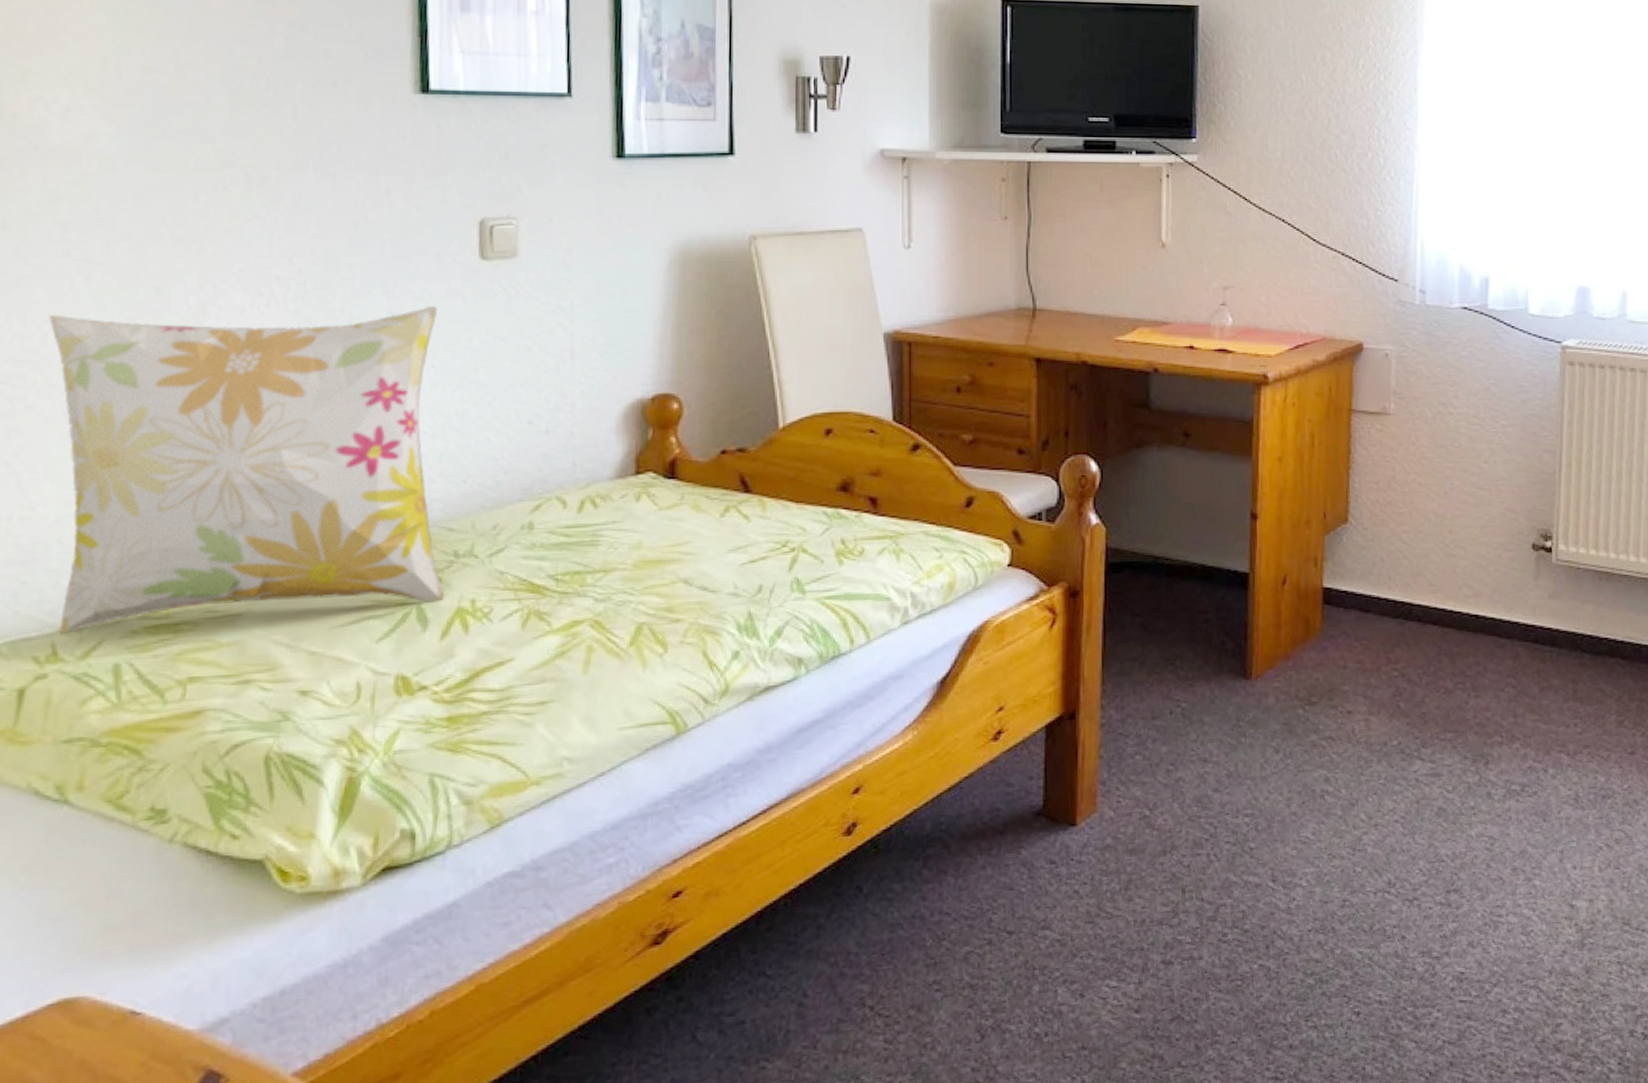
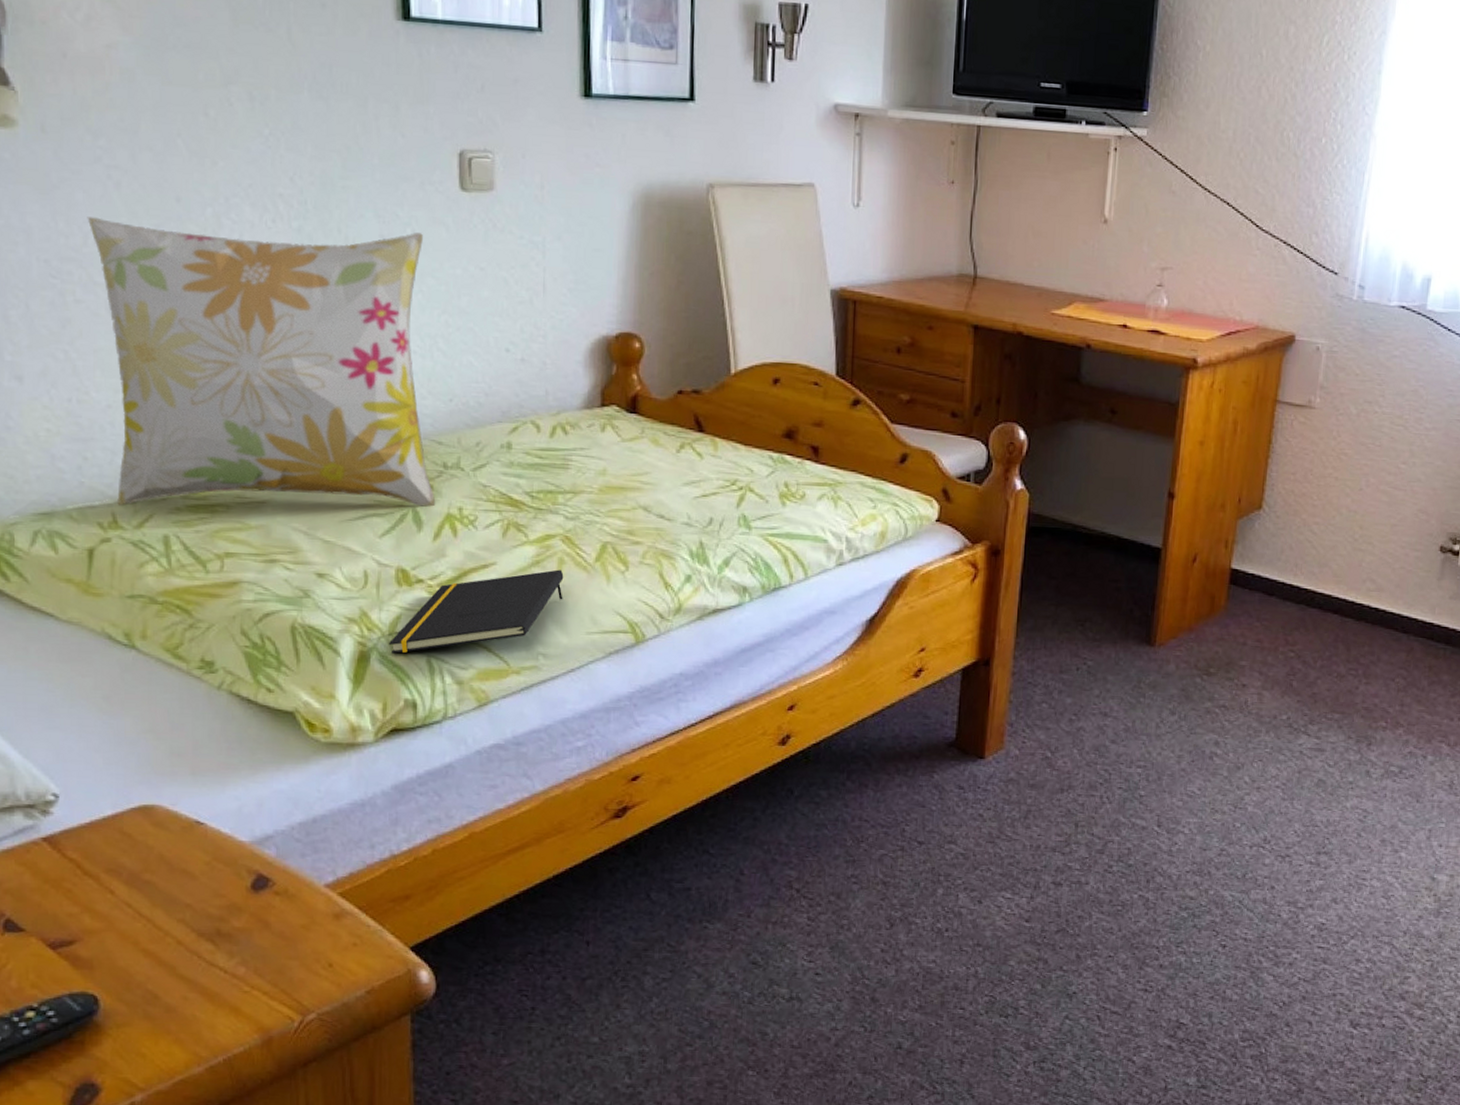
notepad: none [384,659,593,776] -> present [389,569,564,654]

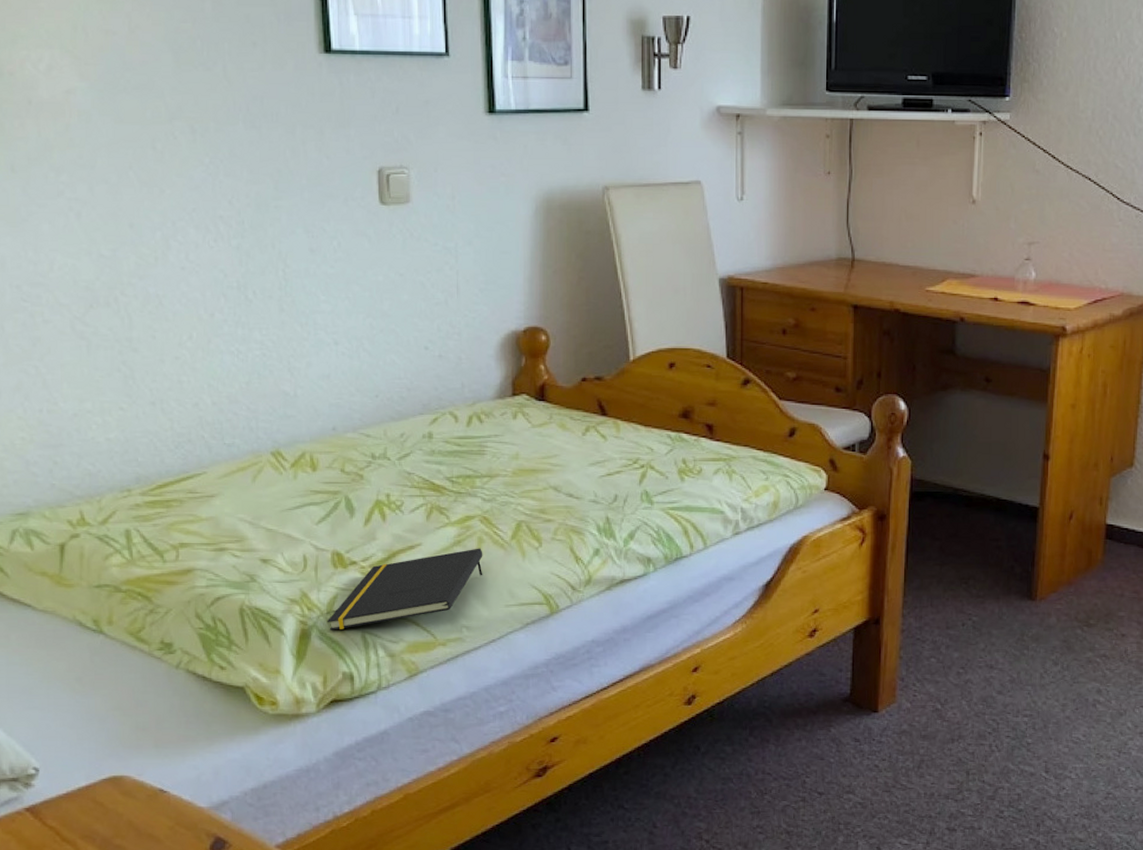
decorative pillow: present [87,217,435,507] -> none [52,244,365,504]

